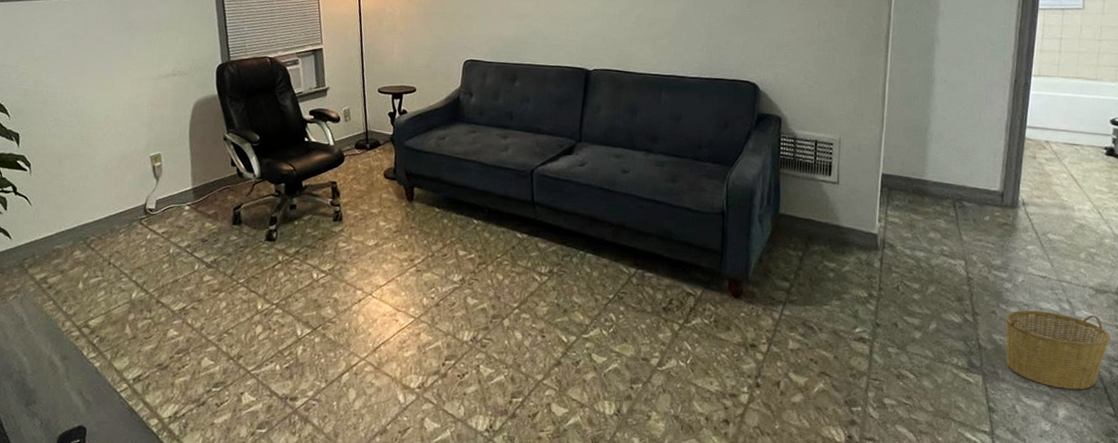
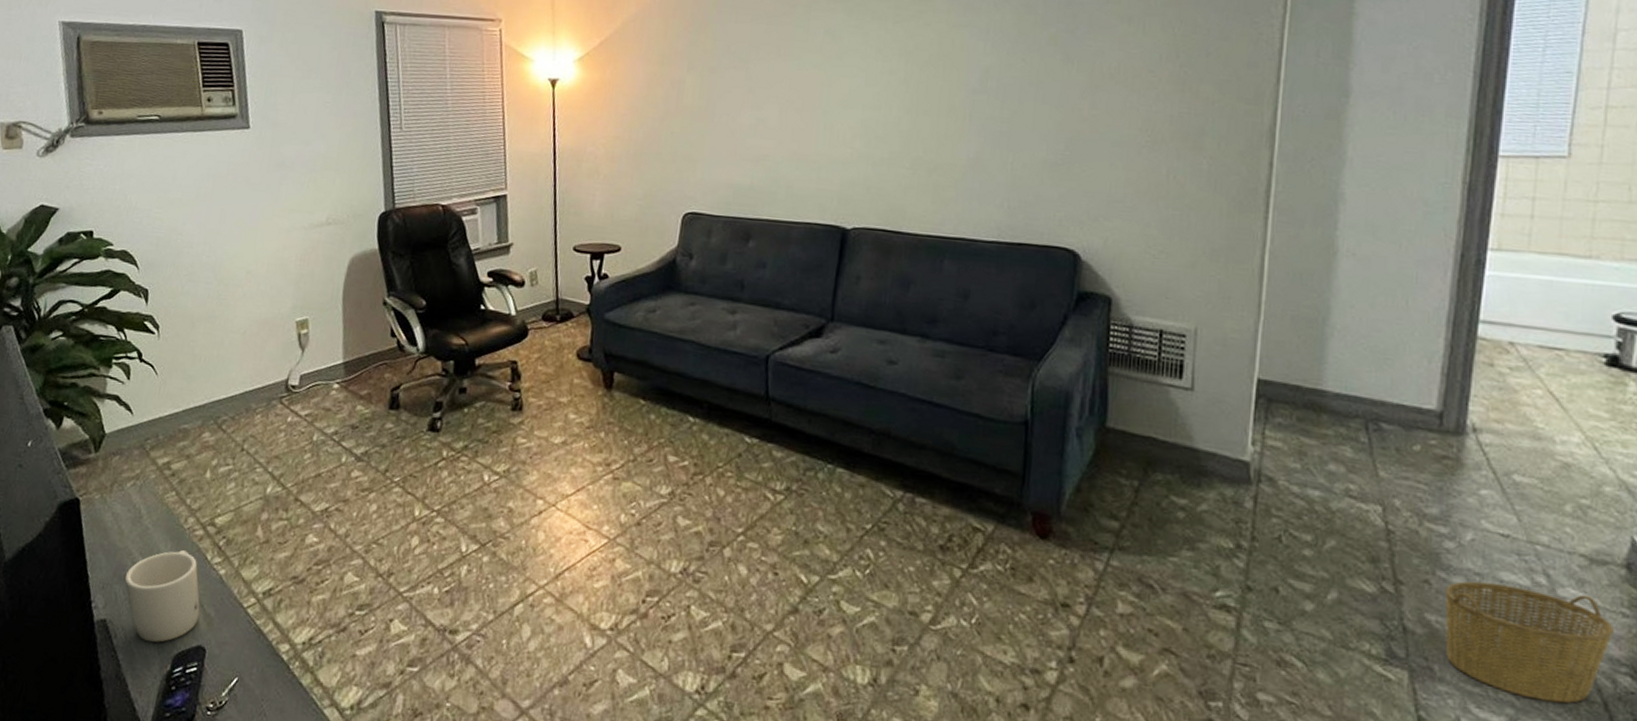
mug: none [12,348,80,426] -> present [124,549,201,643]

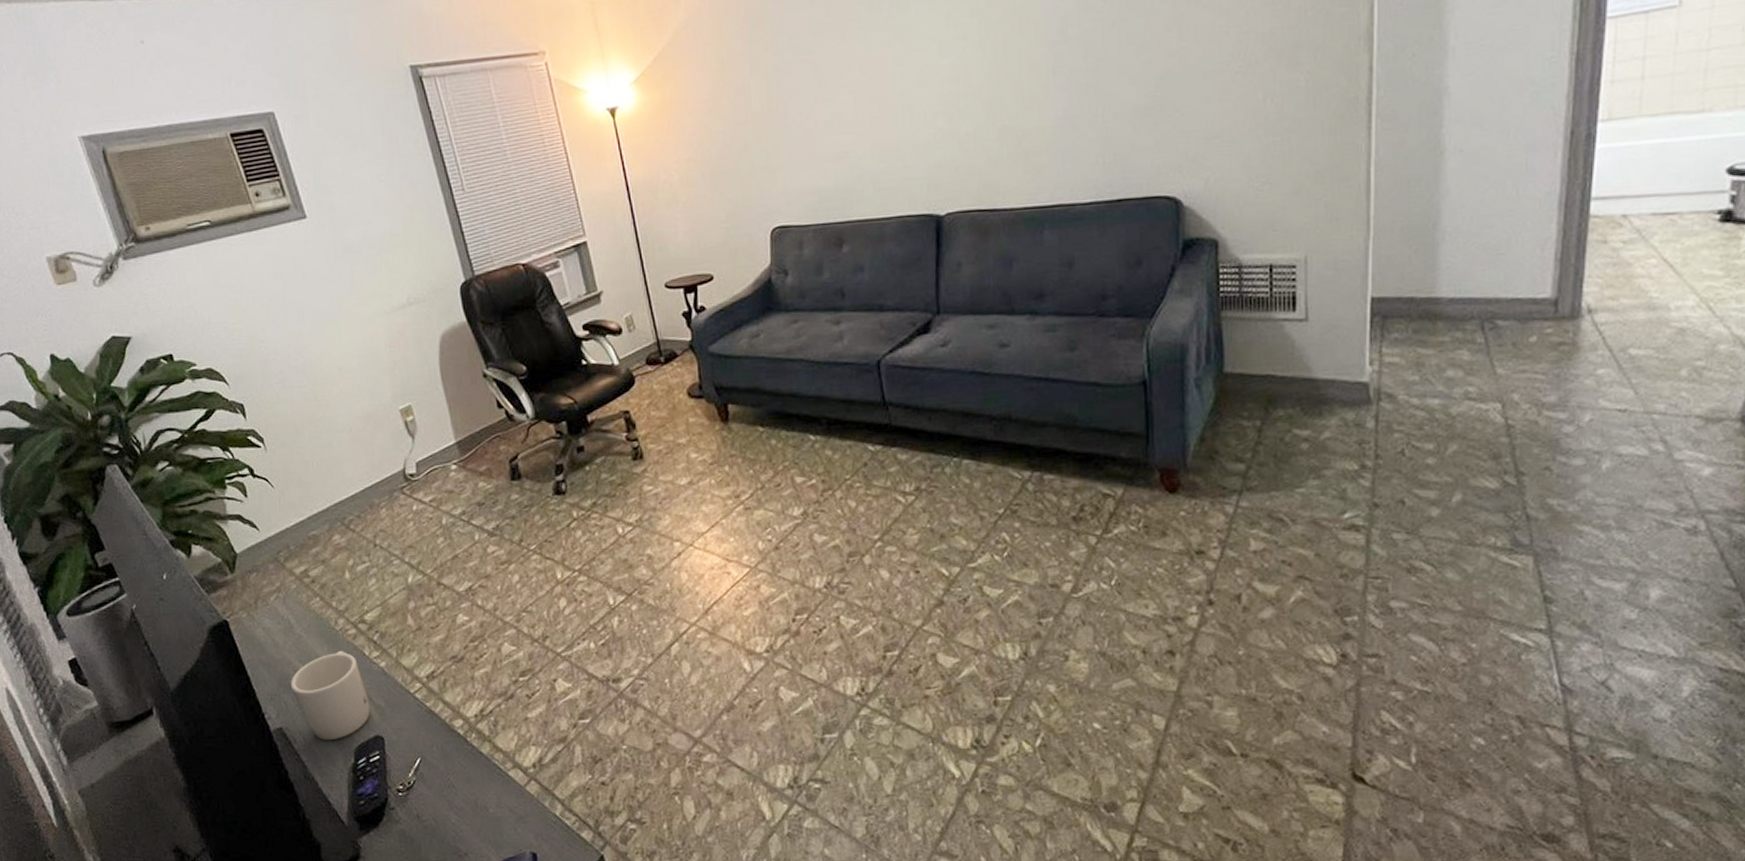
basket: present [1445,581,1614,704] -> none [1566,454,1729,562]

